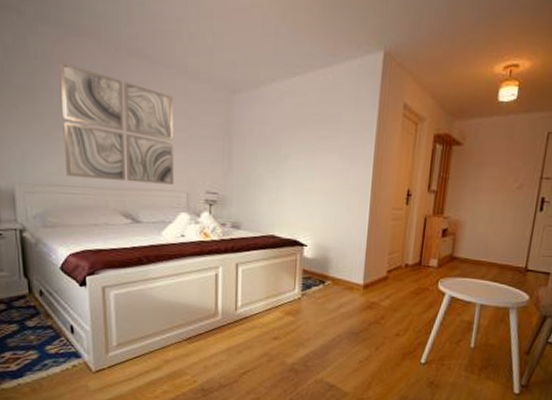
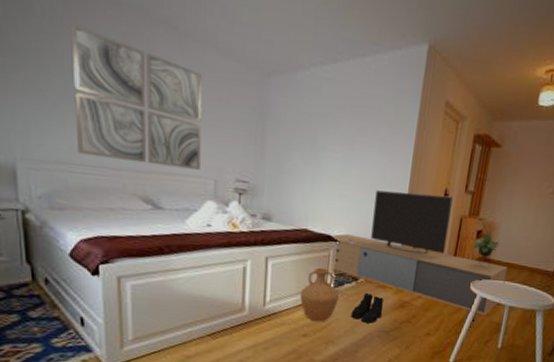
vase: none [270,271,307,325] -> present [300,267,339,322]
media console: none [293,194,476,330] -> present [326,190,508,330]
boots: none [320,296,352,325] -> present [351,293,384,323]

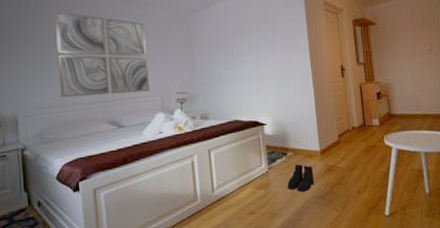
vase: present [300,267,339,322] -> none [241,149,274,199]
media console: present [326,190,508,330] -> none [257,69,415,182]

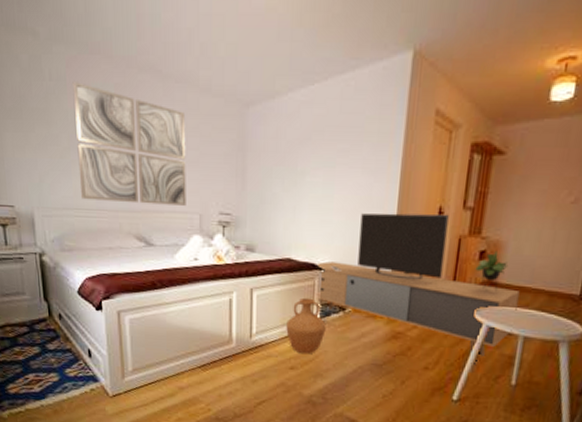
vase: none [241,149,274,199] -> present [286,297,326,355]
media console: none [257,69,415,182] -> present [311,213,520,364]
boots: present [287,164,314,192] -> none [339,324,375,356]

